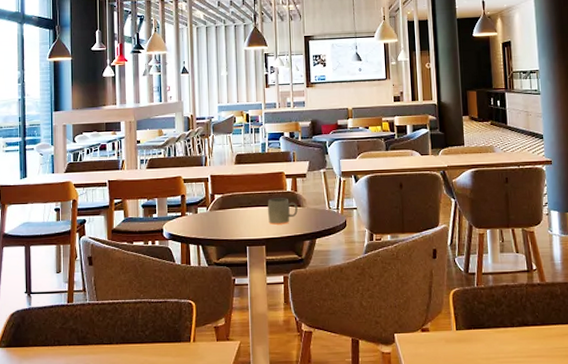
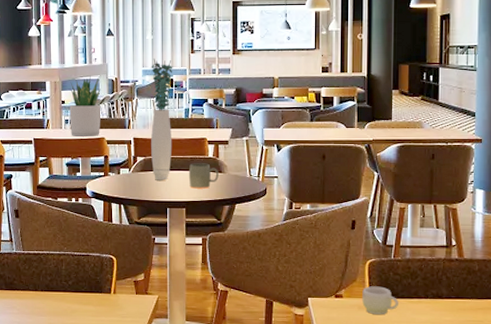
planter: none [145,113,177,177] -> present [69,75,101,137]
vase: none [226,94,250,218] -> present [151,58,173,181]
cup: none [448,317,485,347] -> present [362,286,398,314]

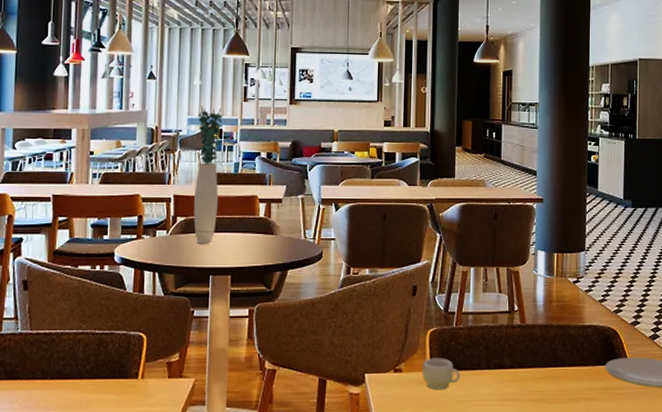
planter: present [69,75,101,137] -> none [98,123,138,193]
mug: present [188,163,219,189] -> none [235,224,270,253]

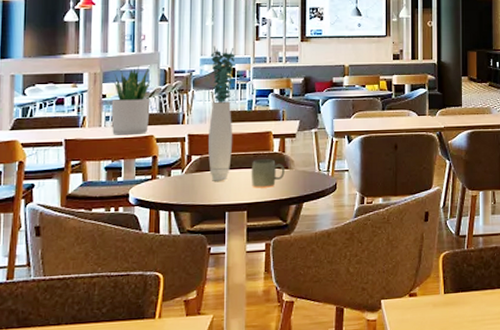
planter: none [98,123,138,193] -> present [111,65,151,135]
mug: none [235,224,270,253] -> present [251,159,285,188]
cup: present [422,358,460,389] -> none [437,280,473,311]

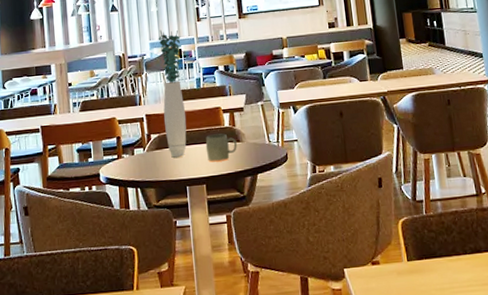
planter: present [111,65,151,135] -> none [77,54,111,120]

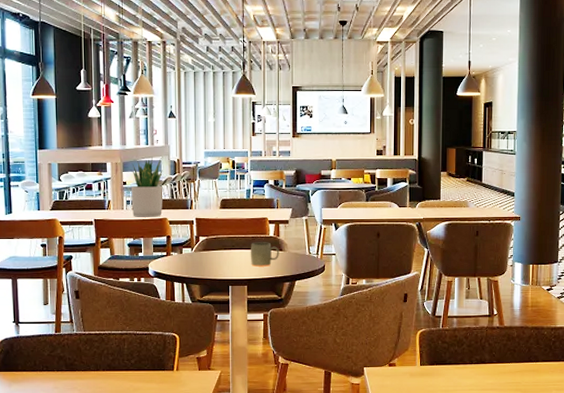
planter: none [77,54,111,120] -> present [131,157,163,217]
vase: present [158,30,187,158] -> none [213,140,235,259]

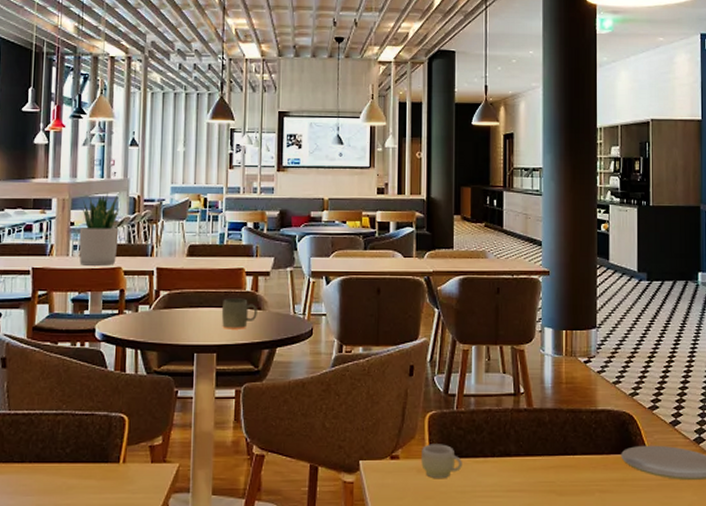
cup: none [413,354,446,380] -> present [421,444,462,478]

